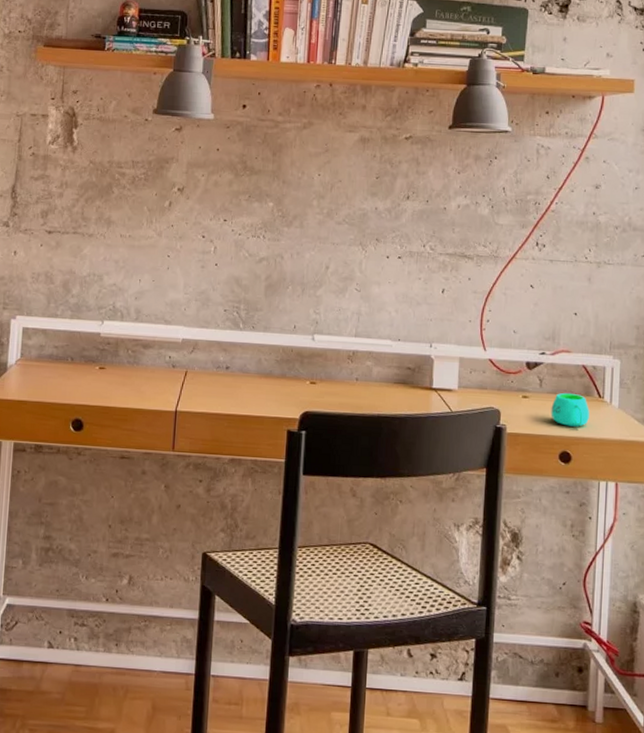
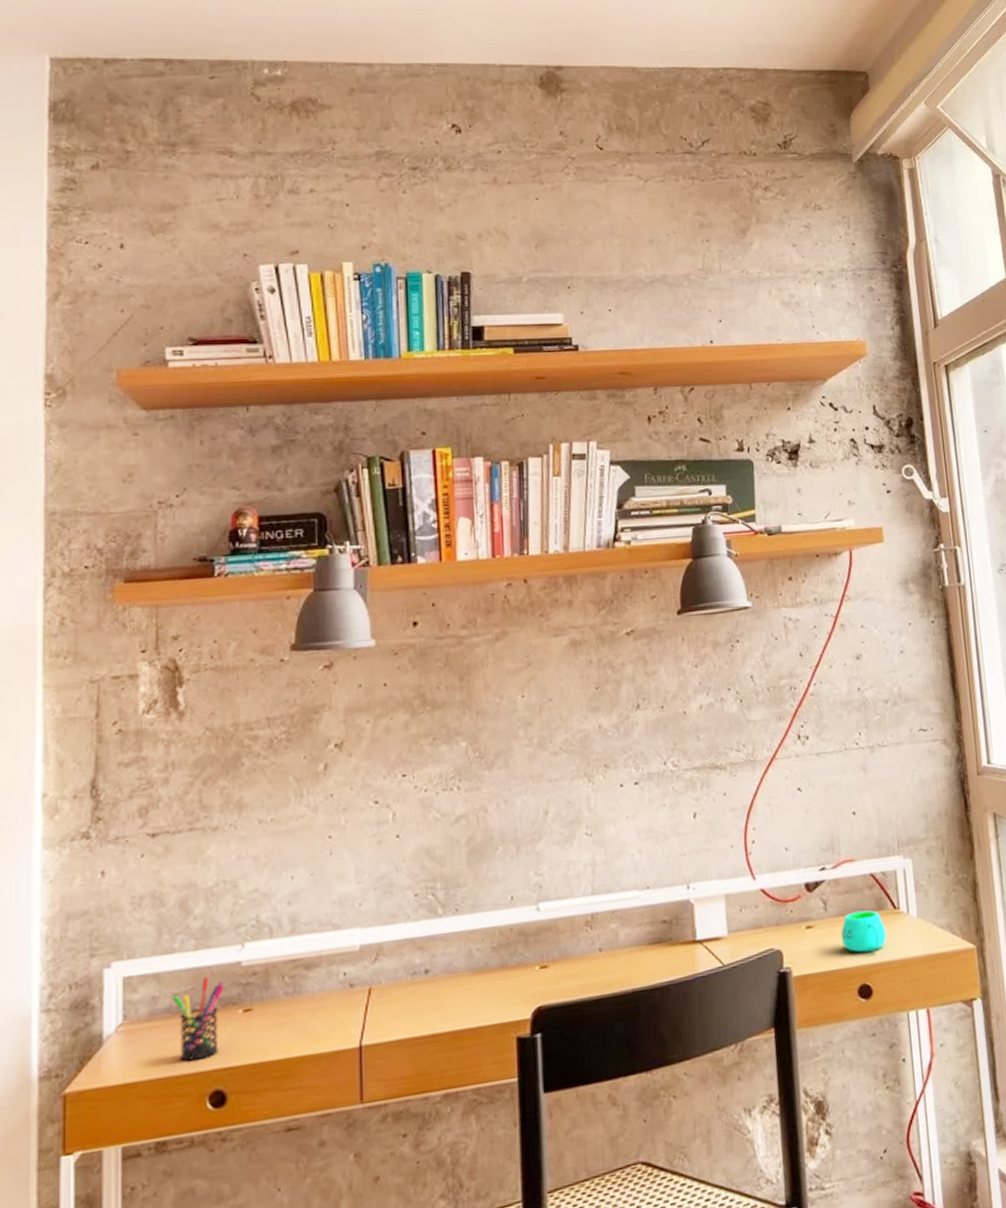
pen holder: none [52,339,88,395] -> present [171,977,224,1062]

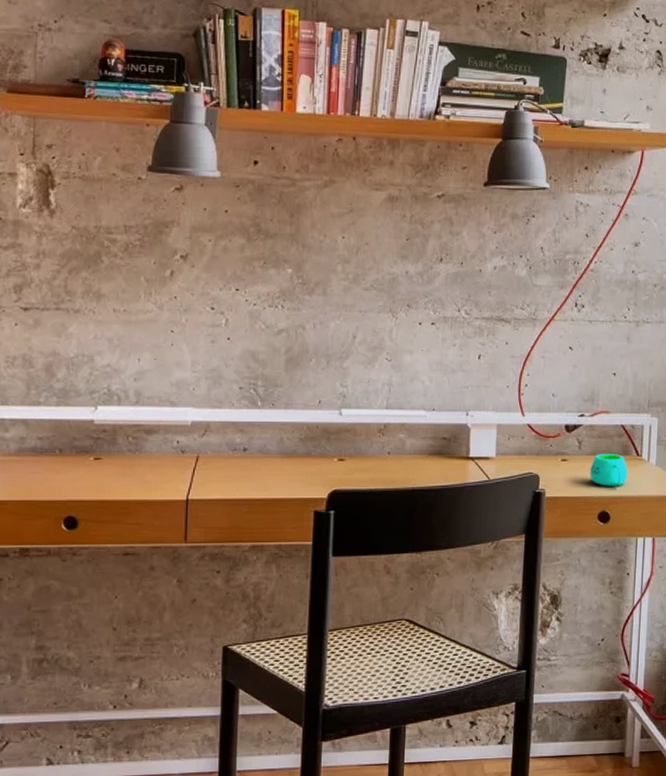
pen holder: present [171,977,224,1062] -> none [36,428,79,491]

